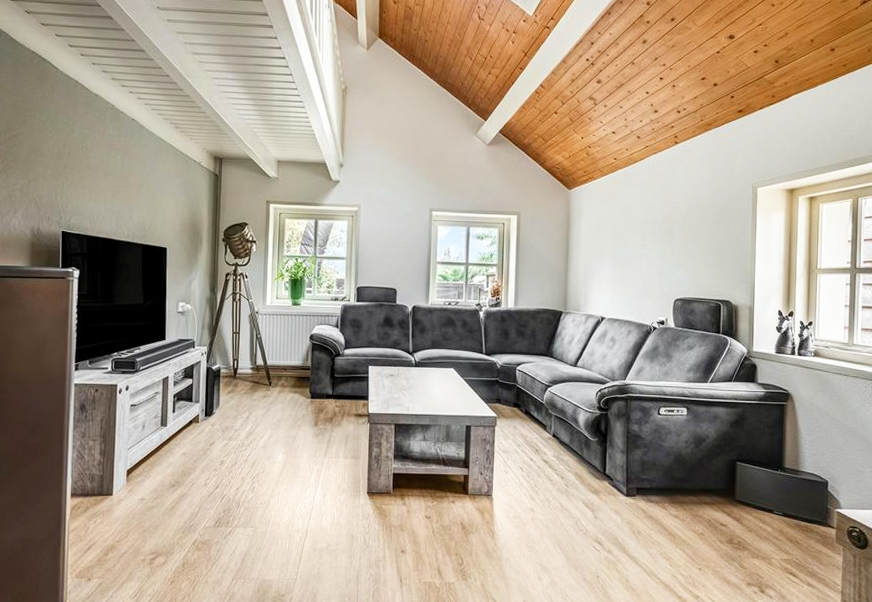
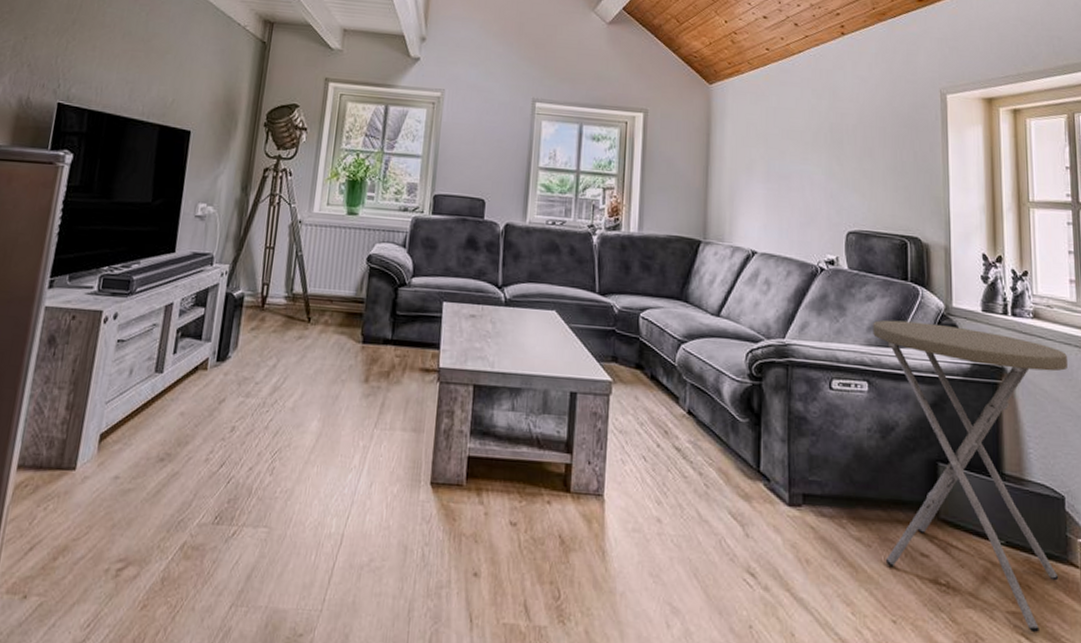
side table: none [692,363,838,572] -> present [873,320,1067,634]

